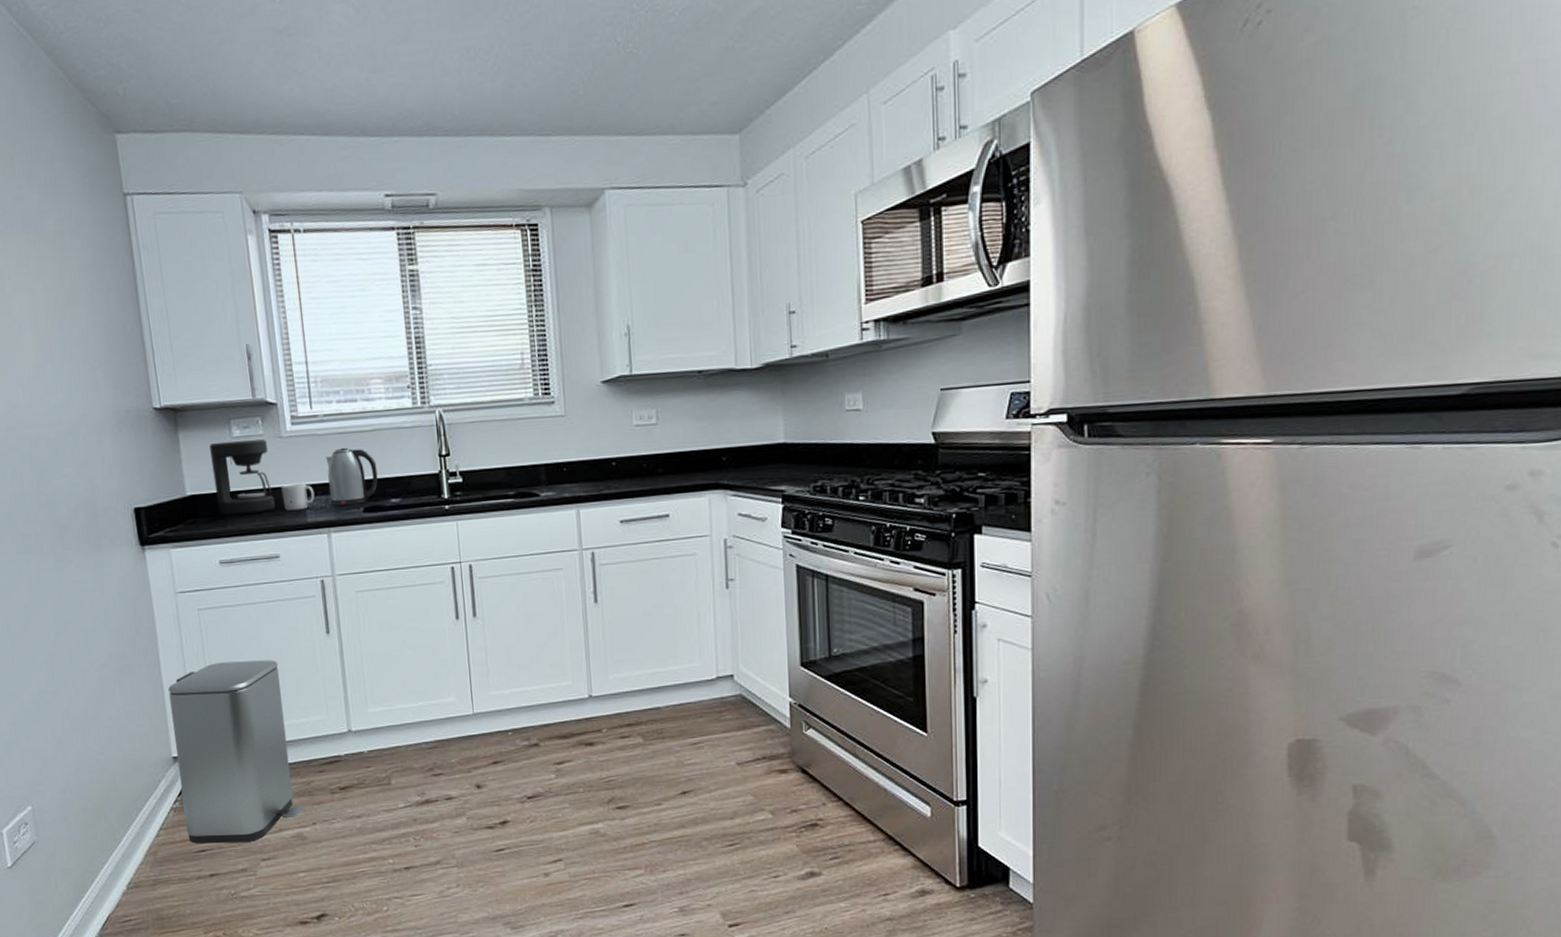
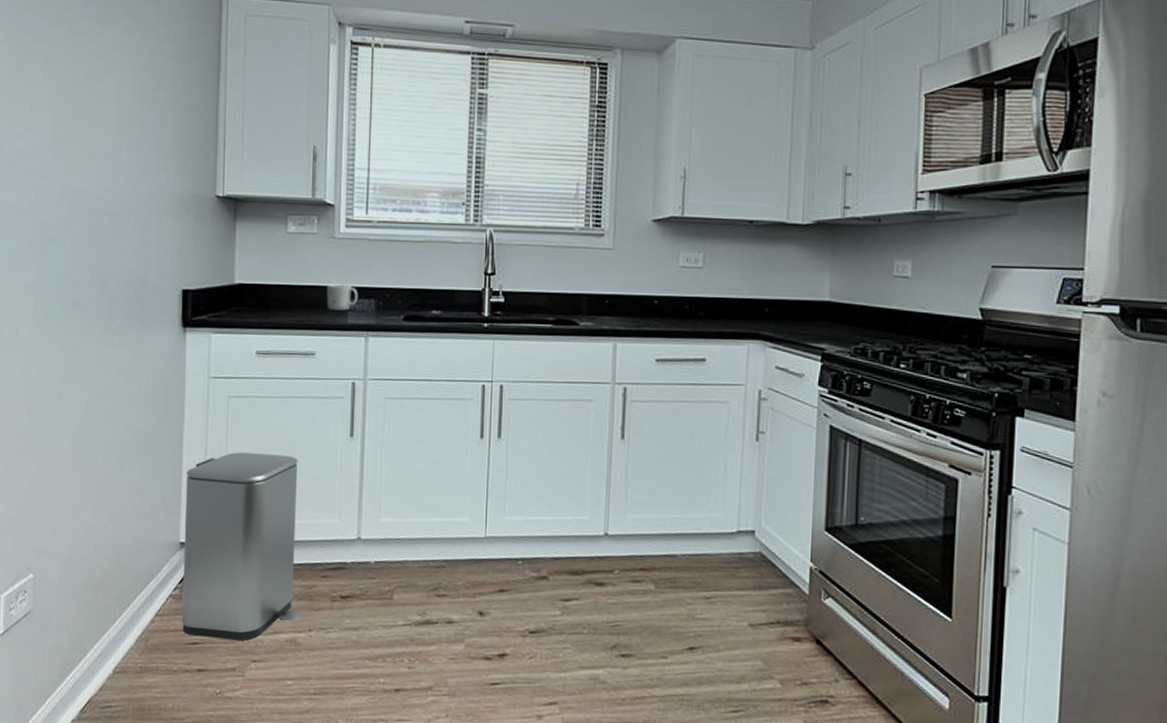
coffee maker: present [209,439,276,516] -> none [262,235,319,309]
kettle: present [325,447,379,506] -> none [372,255,423,312]

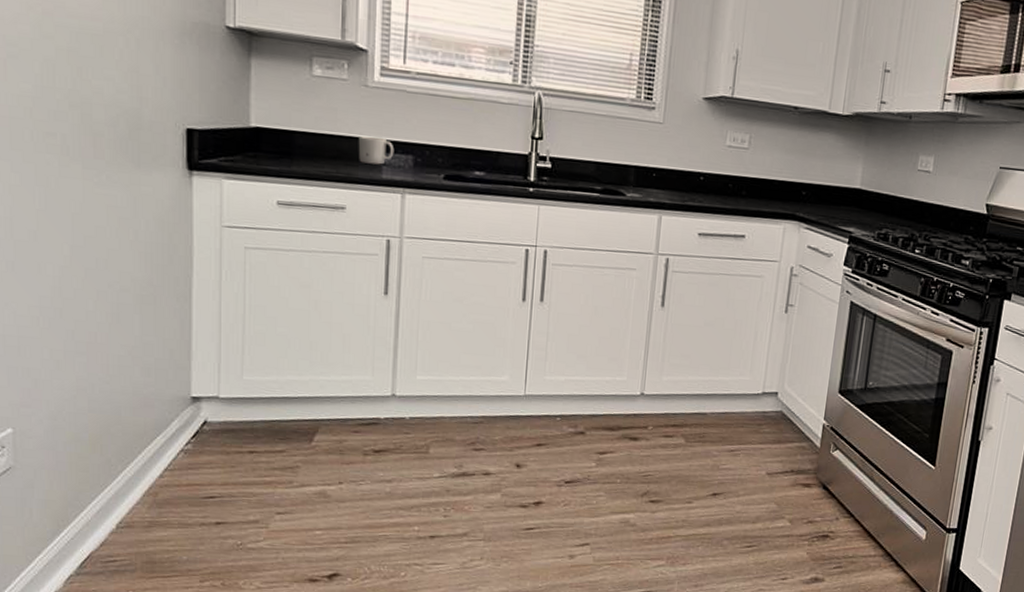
pedal bin: present [182,452,303,641] -> none [196,306,332,494]

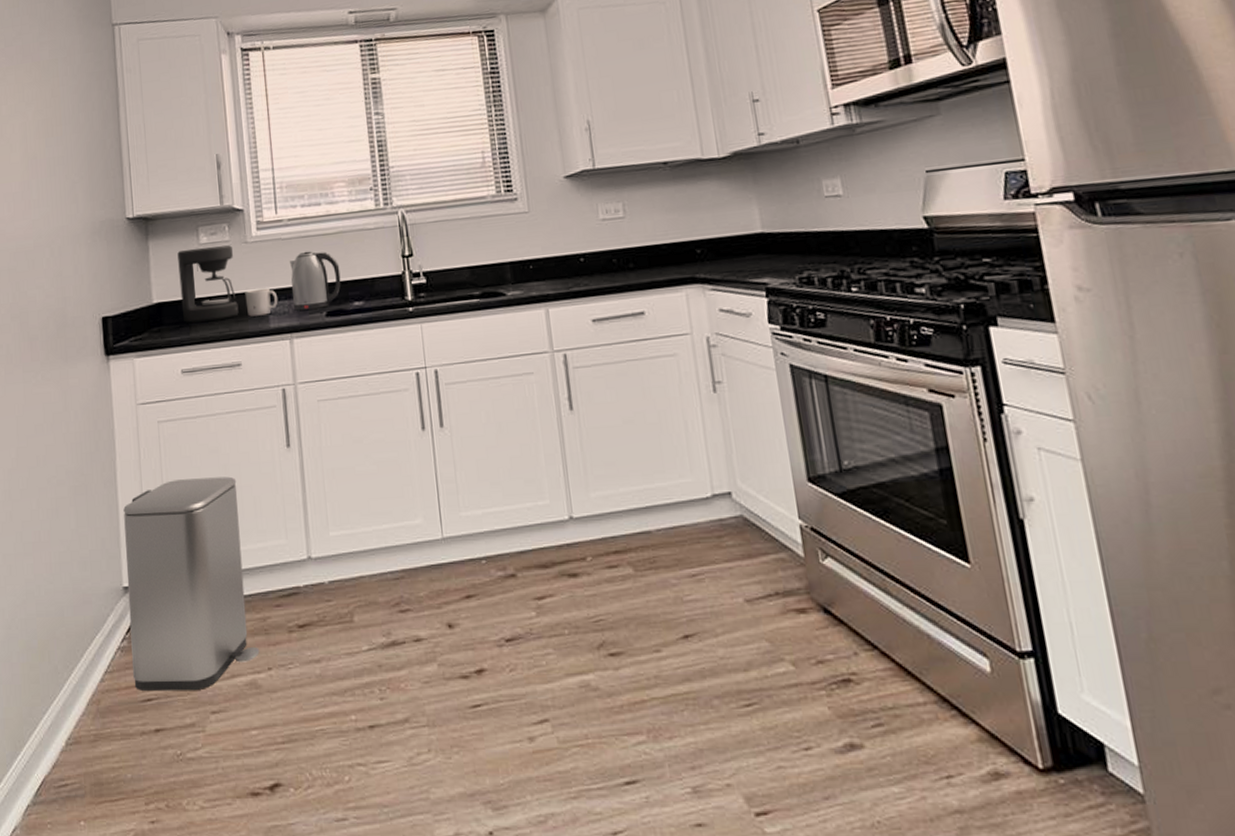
pedal bin: none [196,306,332,494] -> present [123,476,260,691]
coffee maker: none [284,77,350,161] -> present [177,245,239,323]
kettle: none [409,110,465,170] -> present [289,251,341,311]

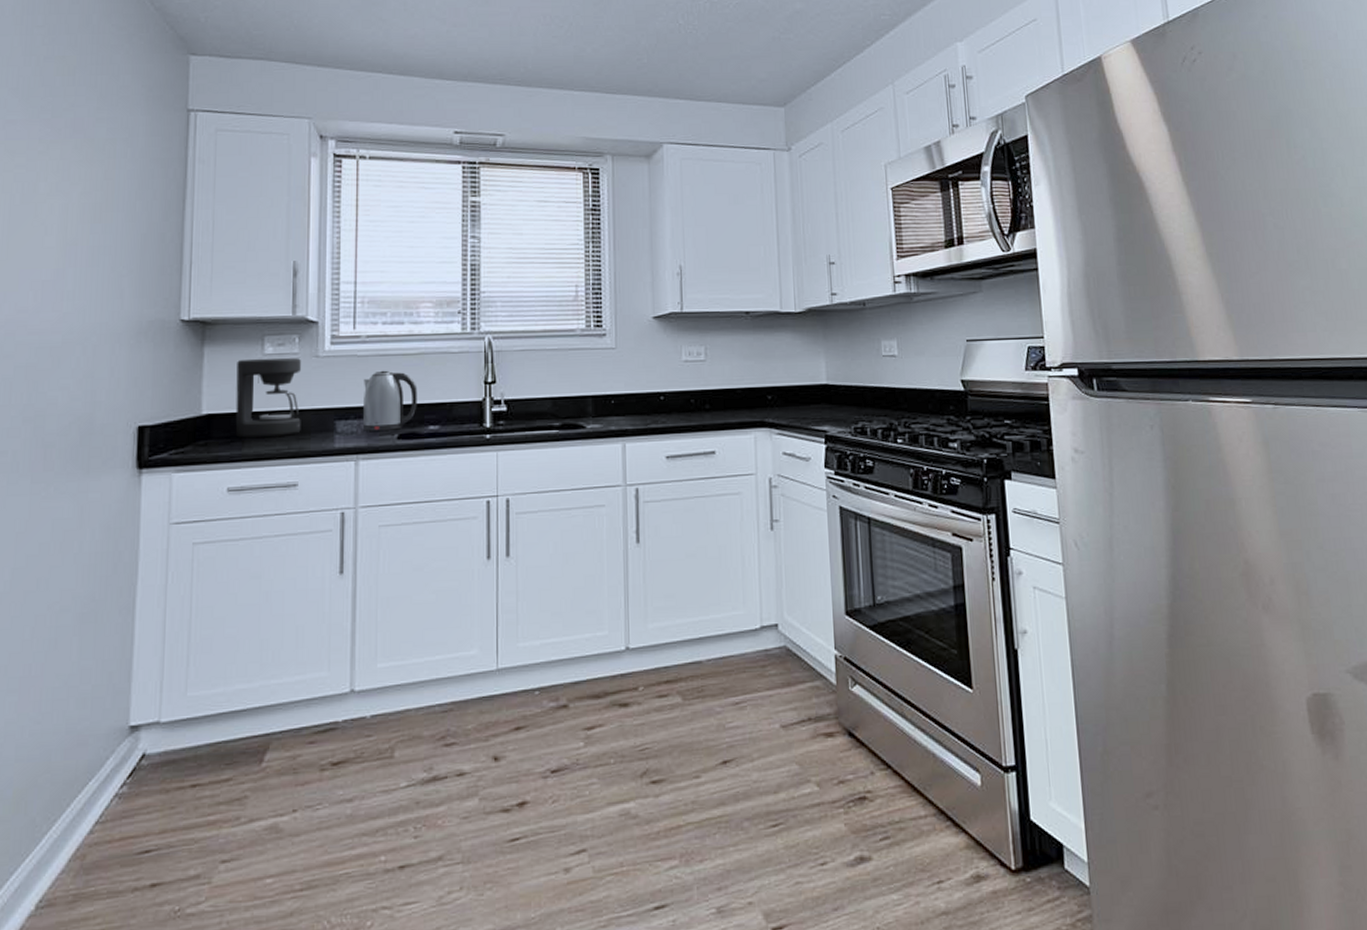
pedal bin: present [123,476,260,691] -> none [130,604,285,842]
mug: present [245,288,278,317] -> none [310,406,347,435]

